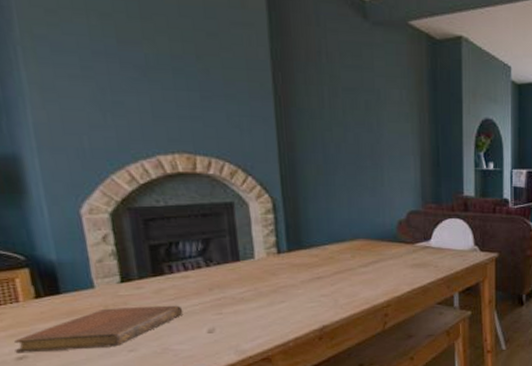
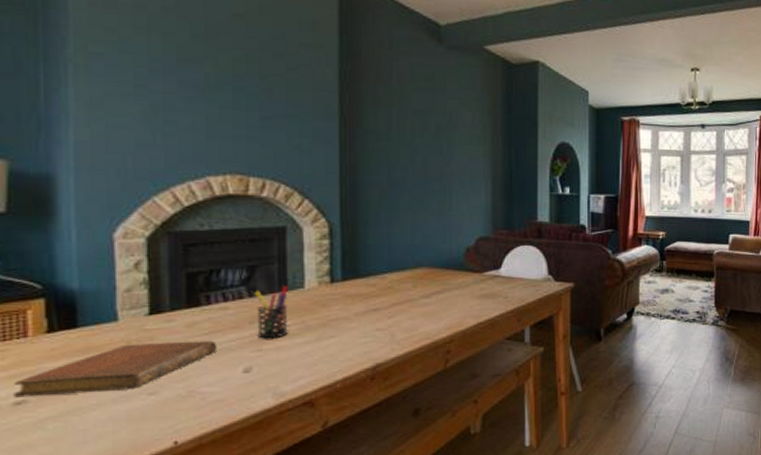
pen holder: none [210,257,244,304] -> present [254,286,288,339]

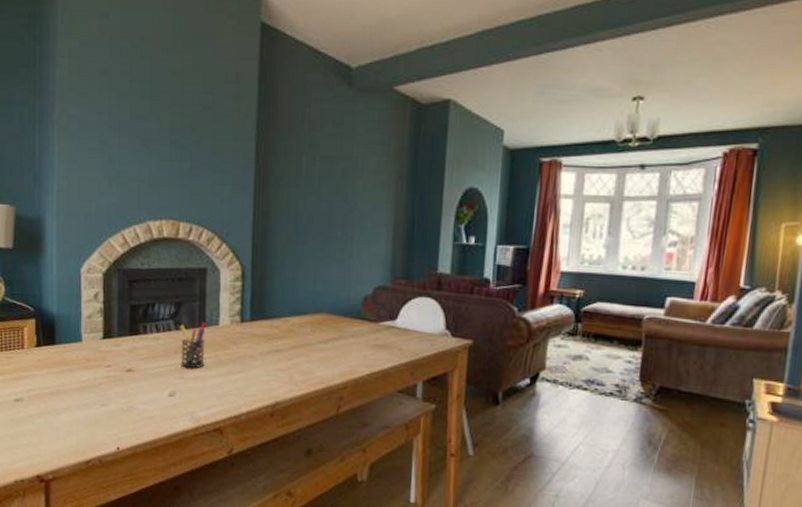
notebook: present [13,340,217,398] -> none [14,361,150,400]

